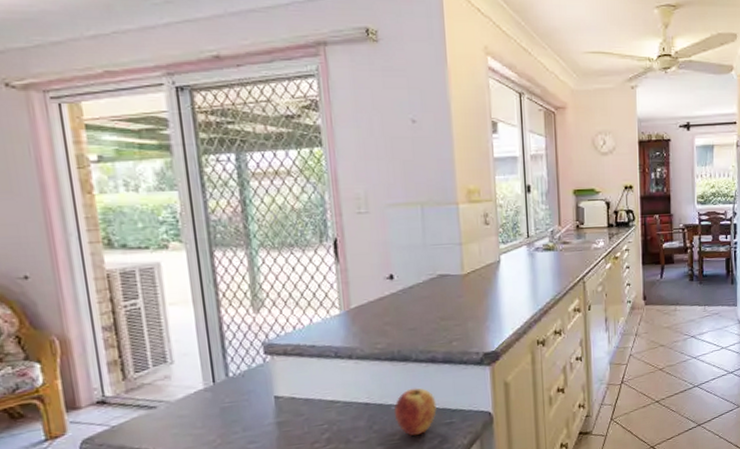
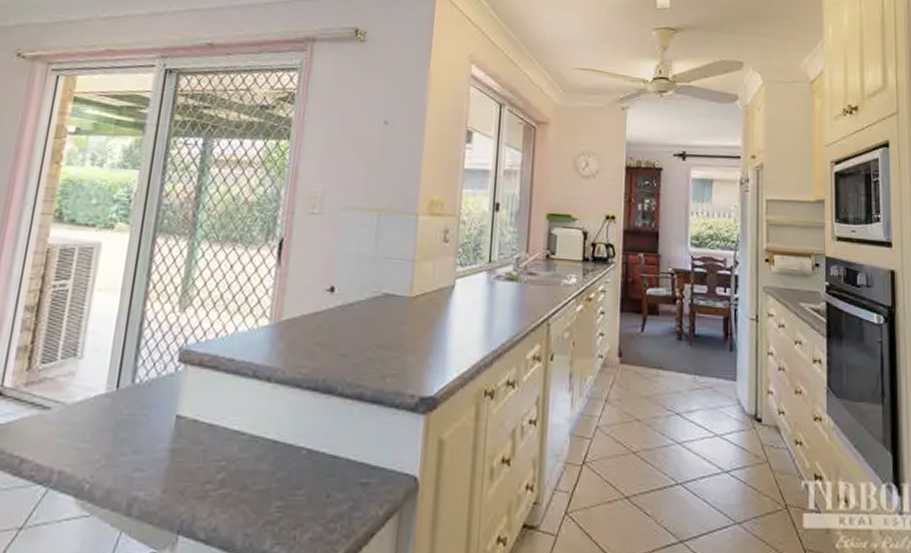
apple: present [394,388,437,436] -> none [304,430,355,493]

